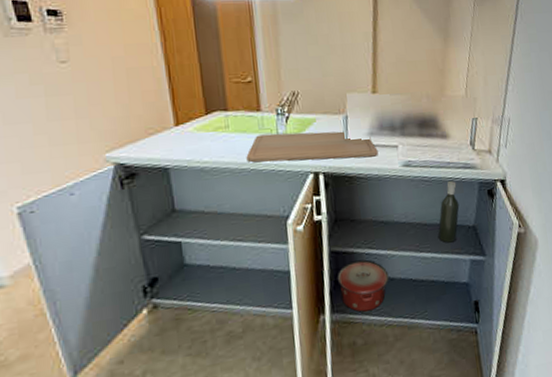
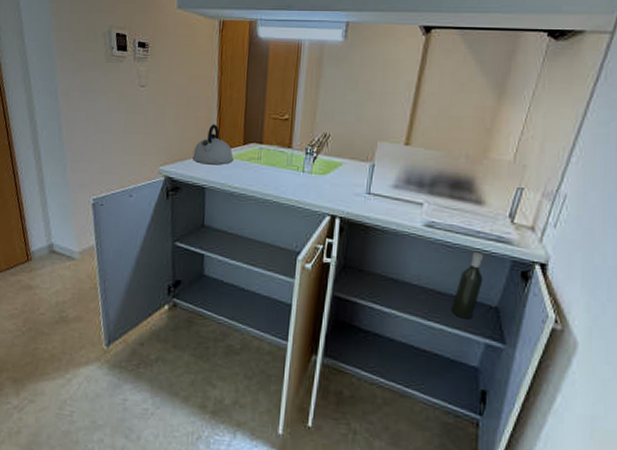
kettle: none [146,96,197,143] -> present [193,124,233,165]
chopping board: present [246,131,378,163] -> none [271,170,400,210]
casserole: present [337,260,389,312] -> none [335,311,389,366]

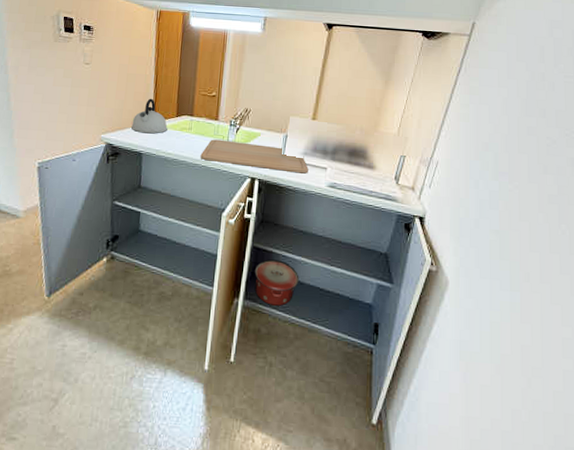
chopping board: none [271,170,400,210] -> present [200,139,308,174]
casserole: none [335,311,389,366] -> present [254,259,299,306]
bottle: present [451,252,484,319] -> none [350,208,376,264]

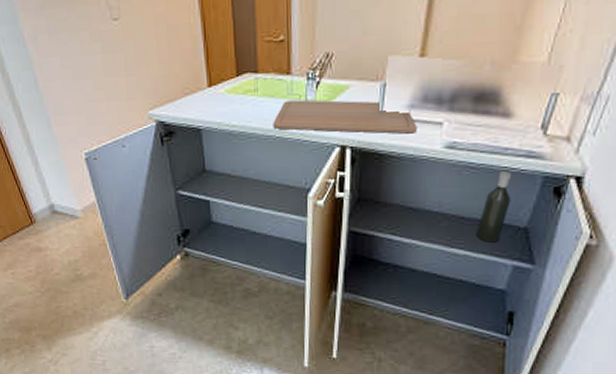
kettle: present [131,98,168,134] -> none [183,55,228,103]
casserole: present [254,259,299,306] -> none [353,245,410,297]
bottle: none [350,208,376,264] -> present [476,171,512,242]

